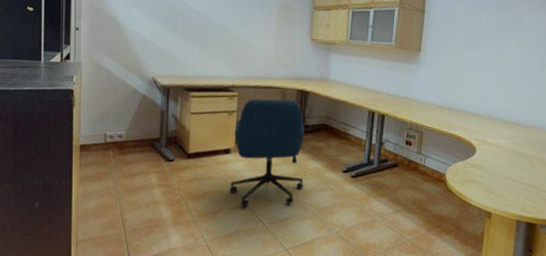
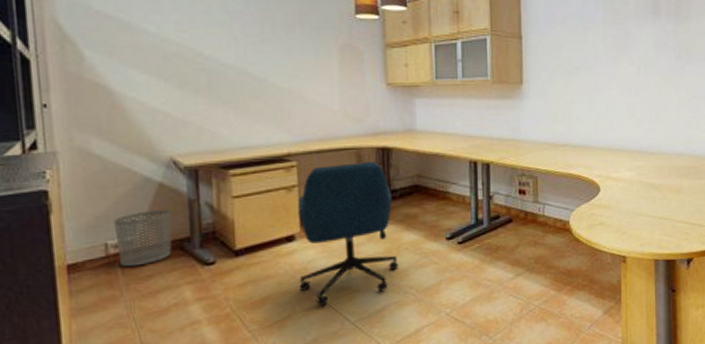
waste bin: none [111,114,149,154] -> present [113,209,172,267]

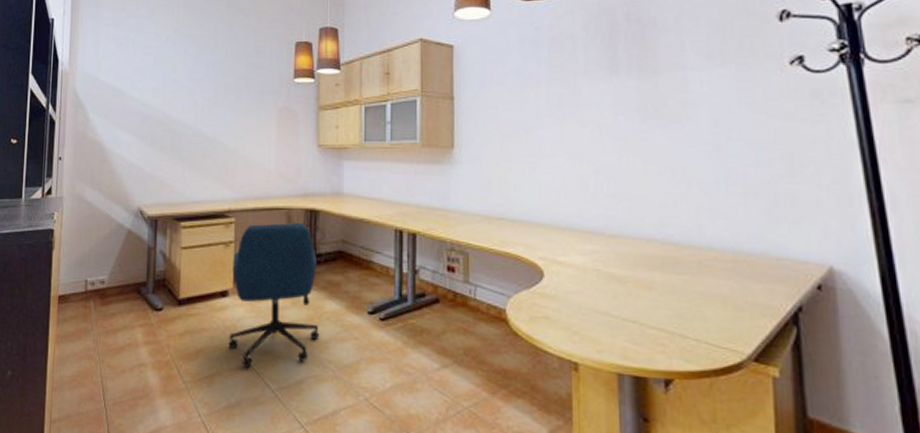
waste bin: present [113,209,172,267] -> none [93,254,134,304]

